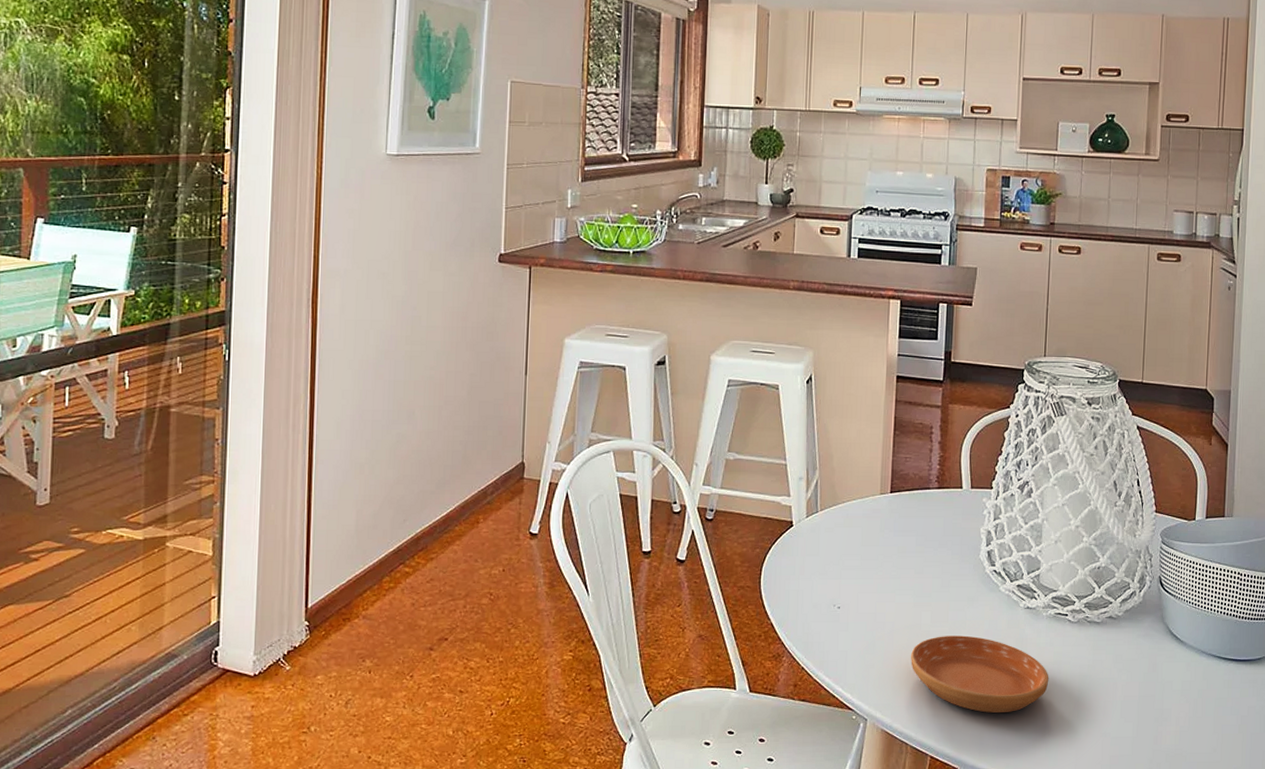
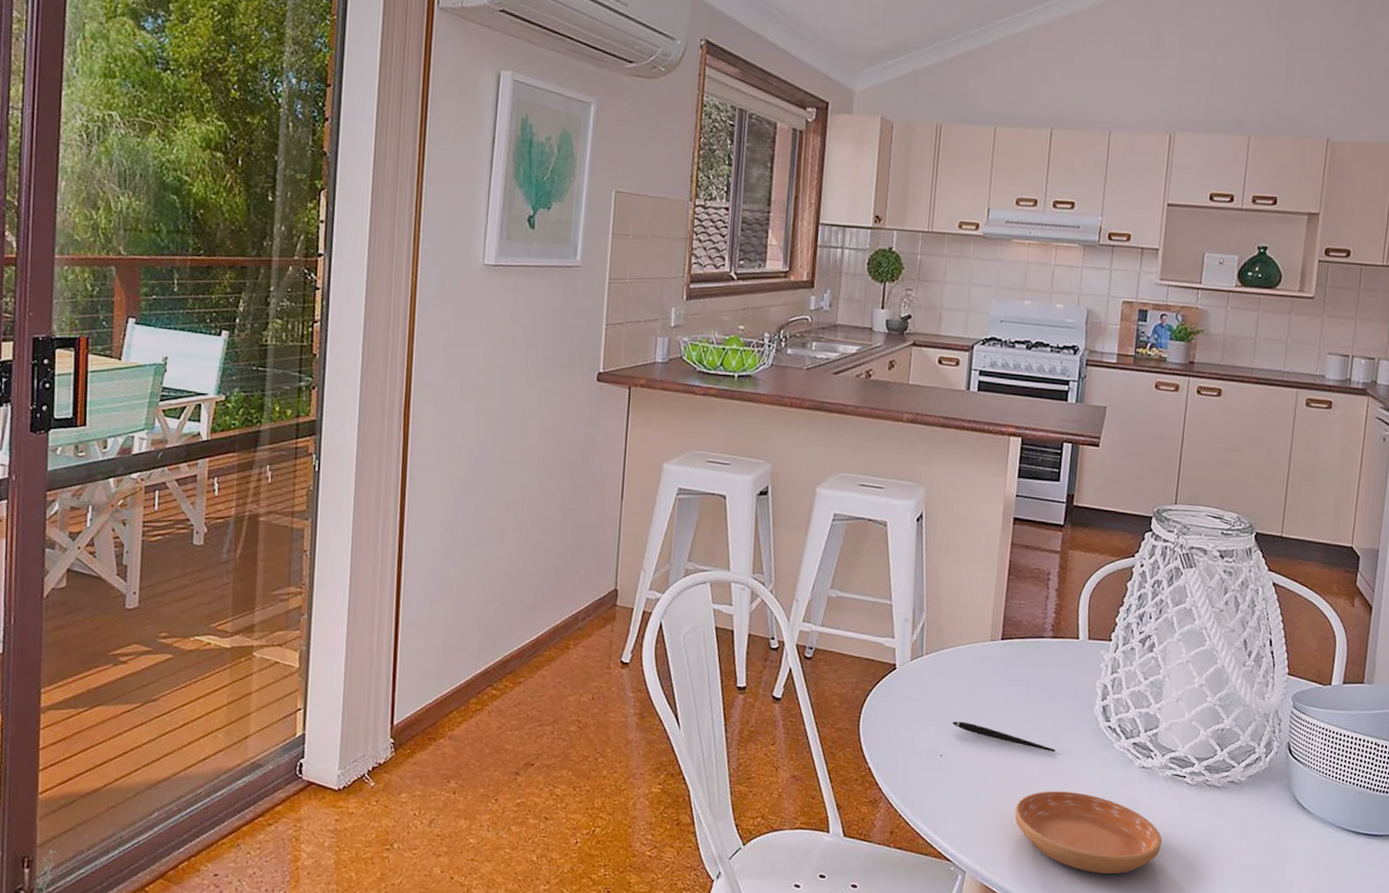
pen: none [848,574,946,599] -> present [952,721,1056,753]

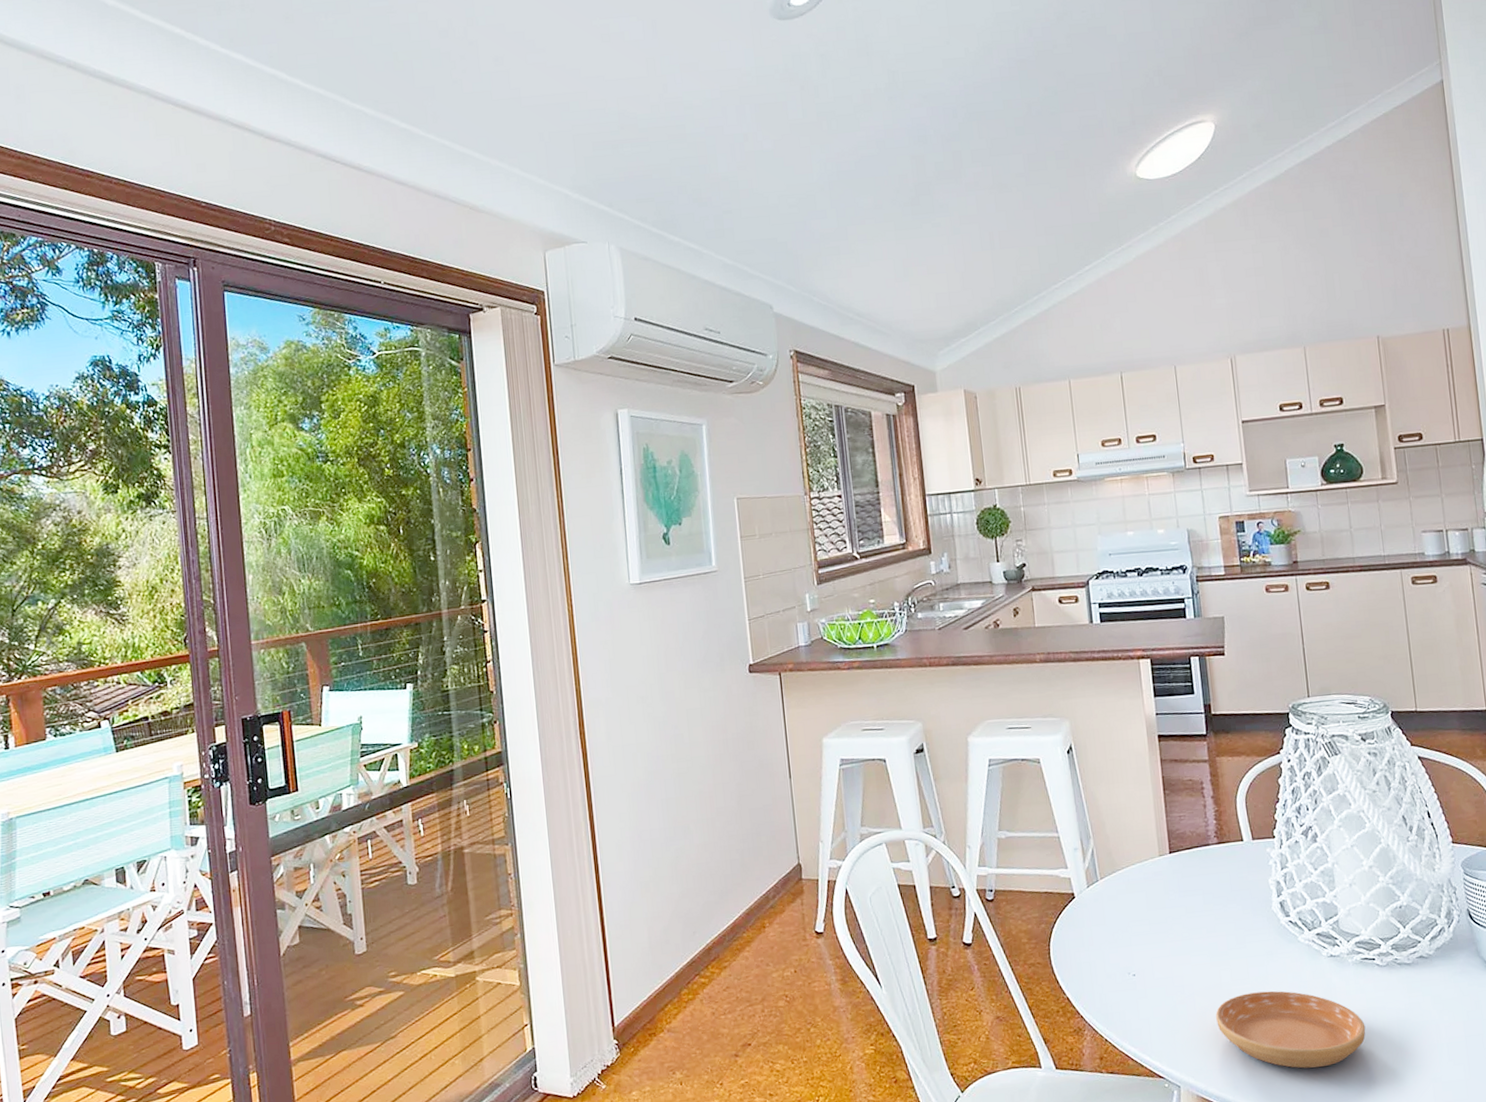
pen: present [952,721,1056,753] -> none [1139,938,1244,955]

